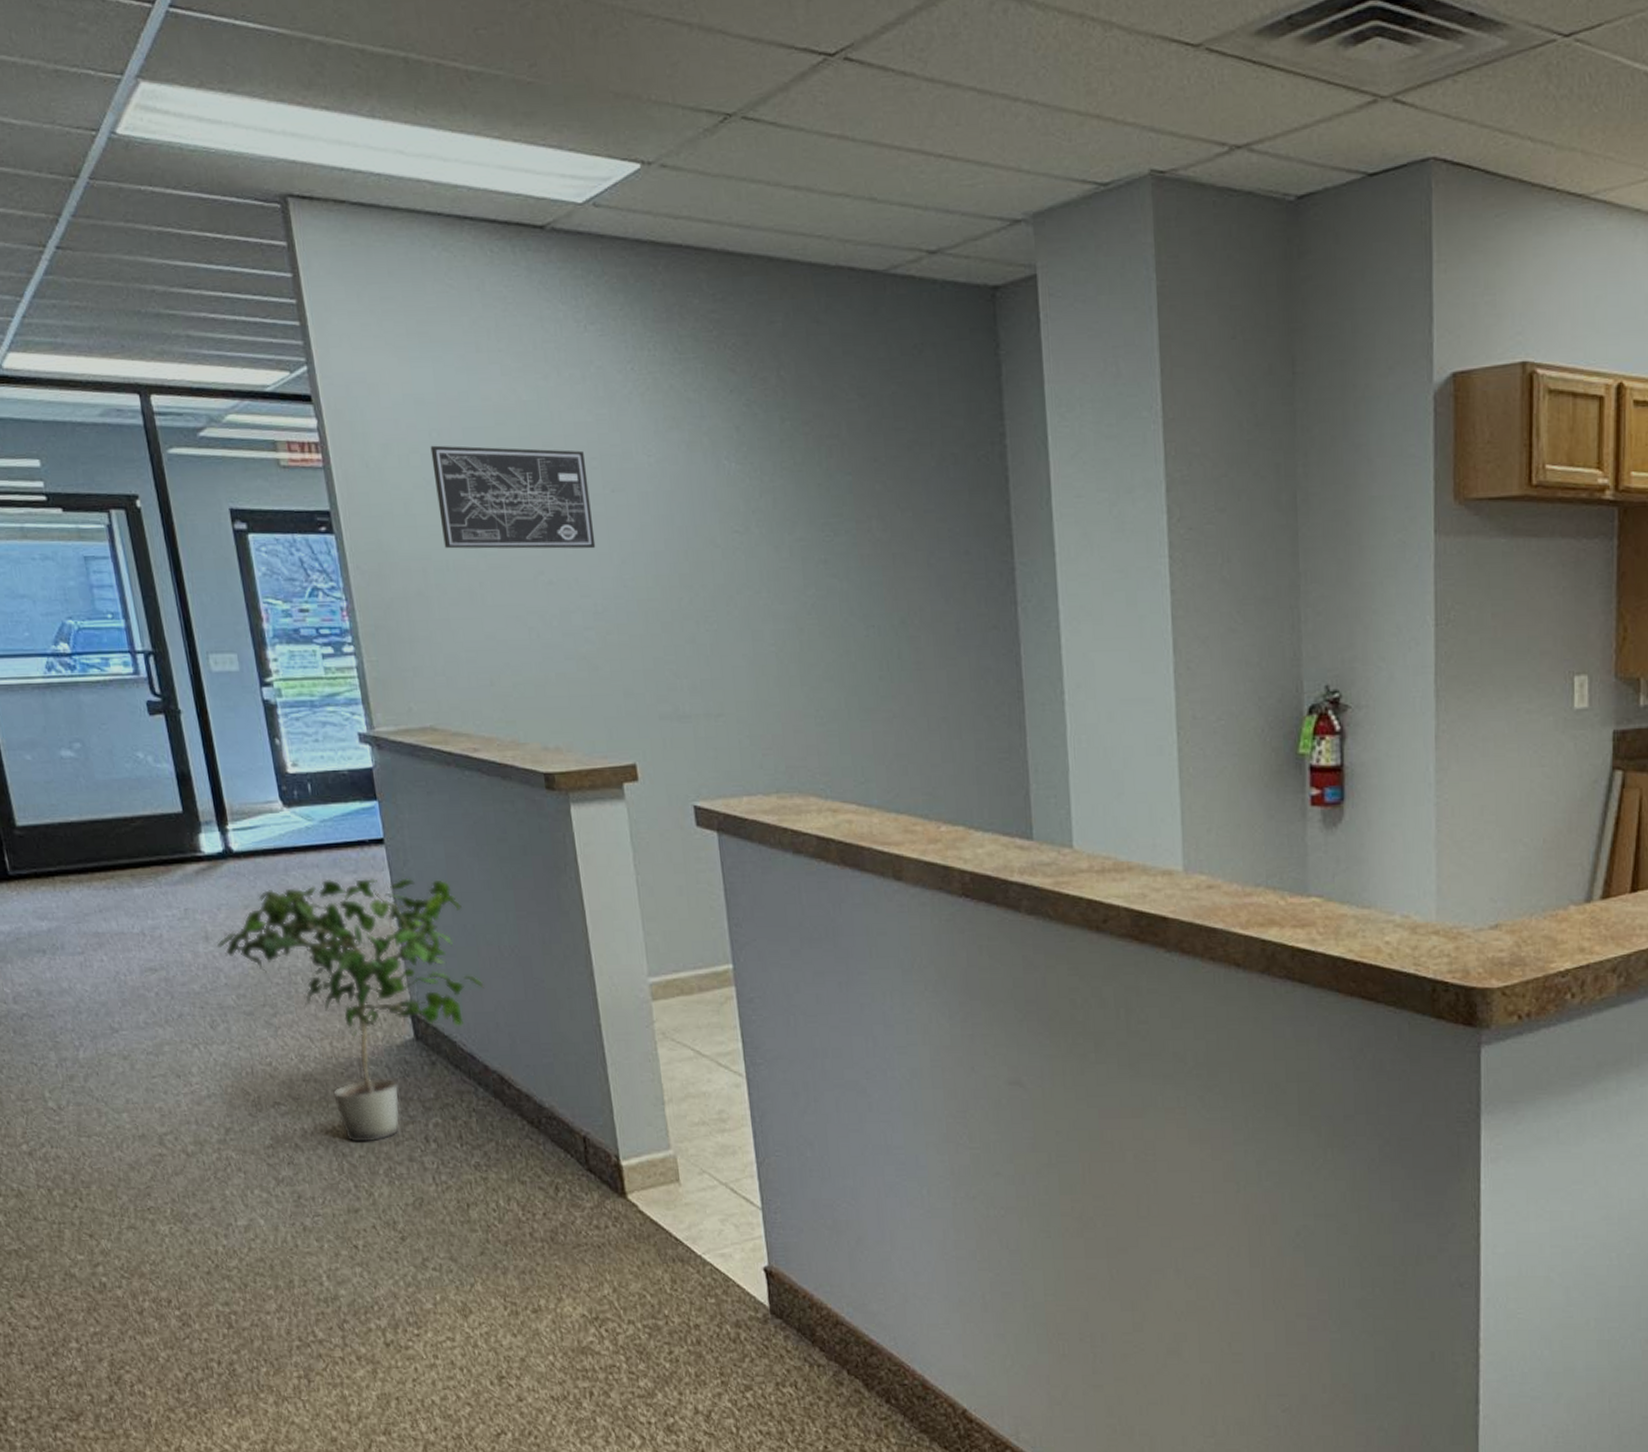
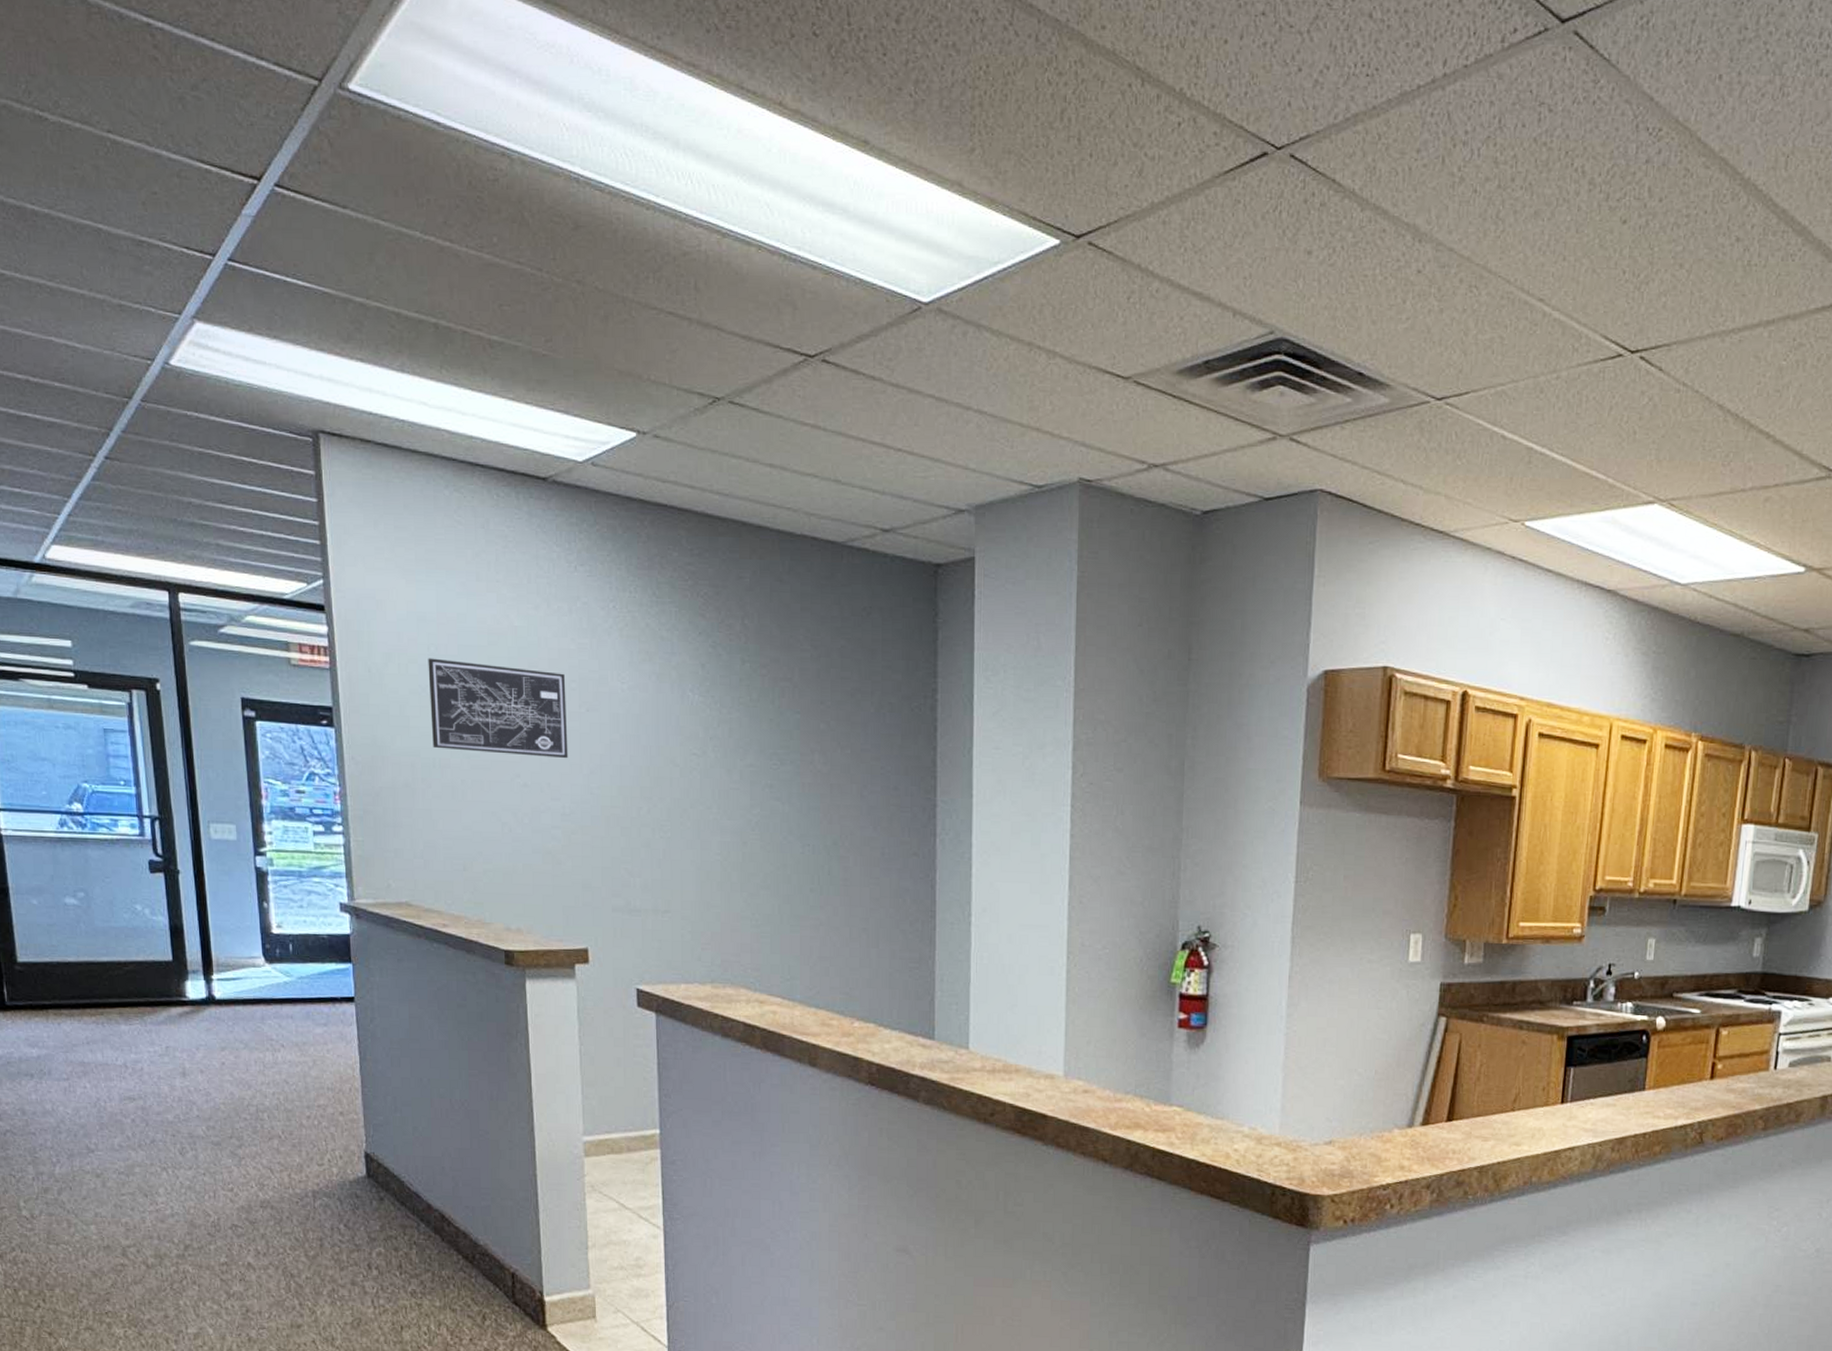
potted plant: present [216,878,484,1142] -> none [192,1029,434,1266]

